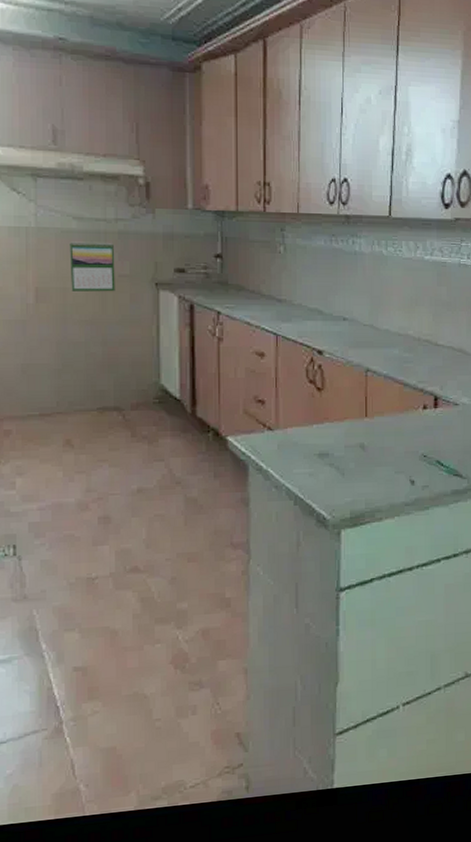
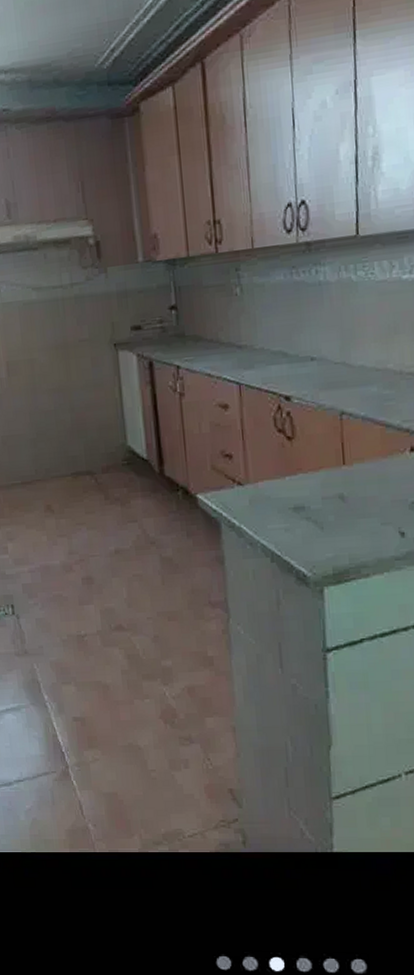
calendar: present [69,241,115,292] -> none [31,308,77,362]

